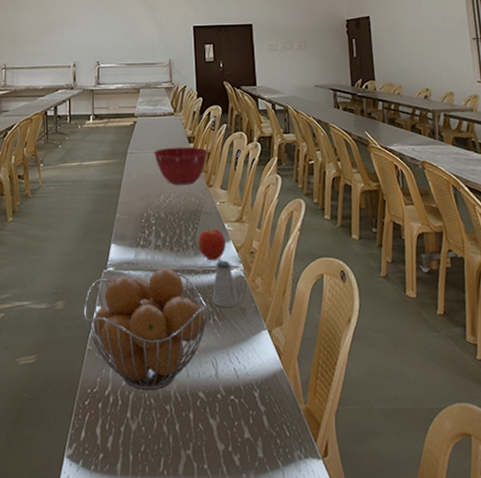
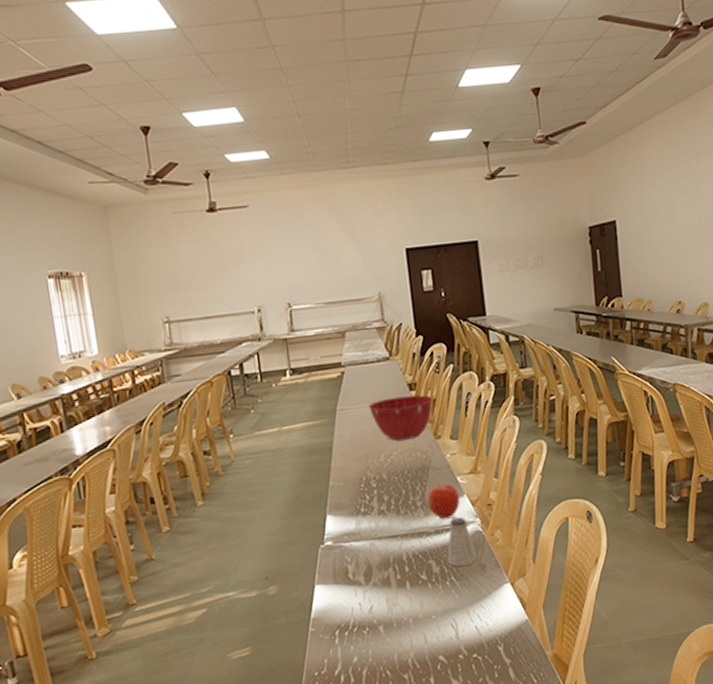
fruit basket: present [83,268,209,390] -> none [301,533,445,664]

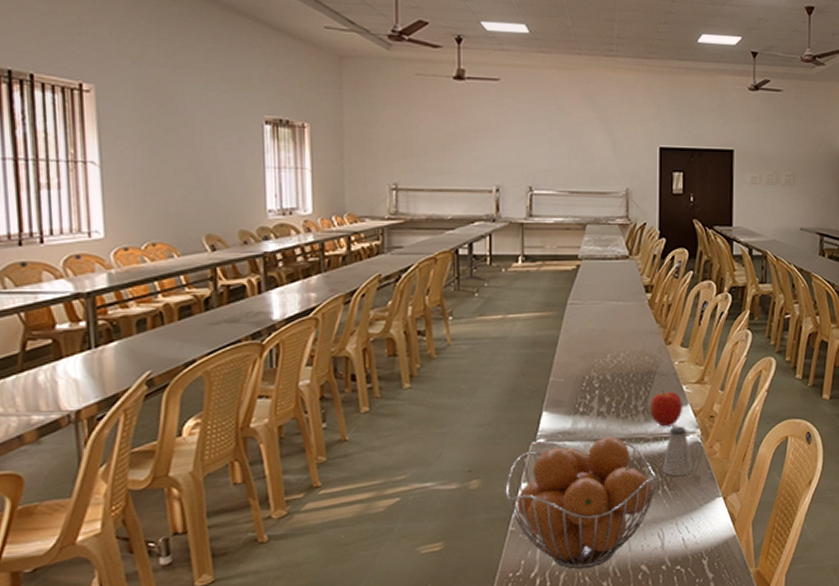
fruit basket: none [301,533,445,664] -> present [505,436,658,569]
mixing bowl: present [369,395,433,441] -> none [601,297,668,342]

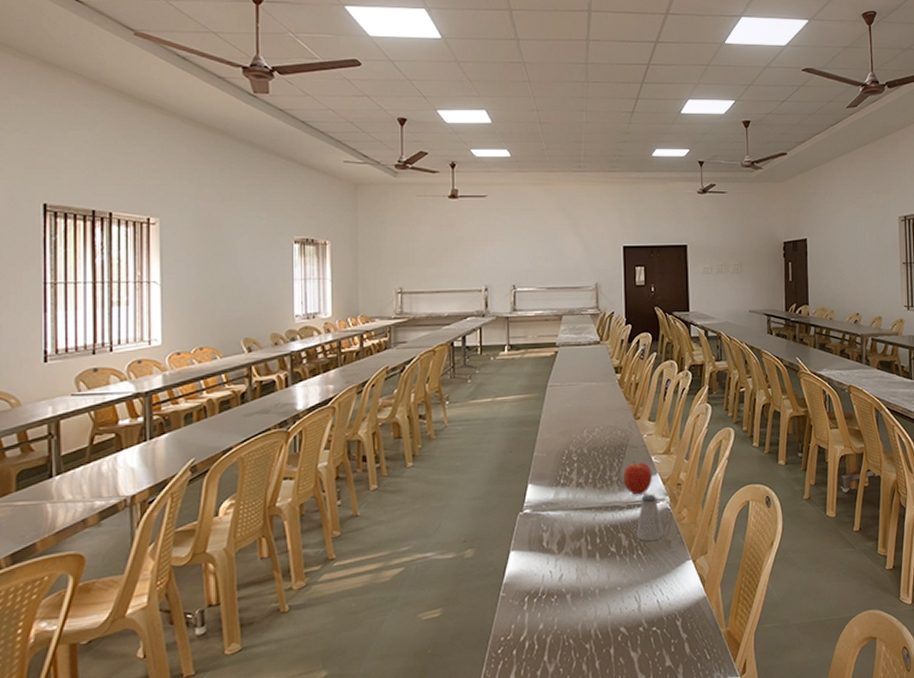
fruit basket: present [505,436,658,569] -> none [496,505,633,632]

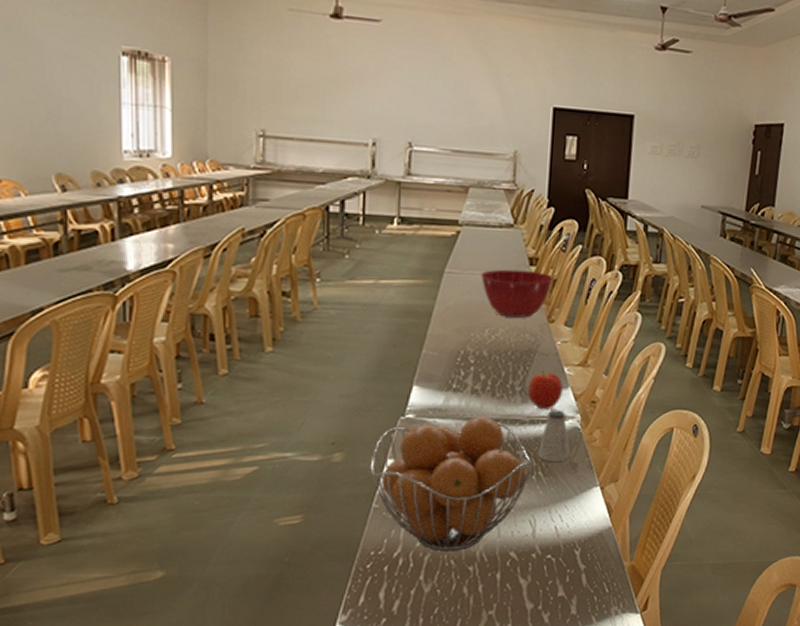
fruit basket: none [496,505,633,632] -> present [370,416,533,552]
mixing bowl: none [577,377,636,419] -> present [481,269,554,318]

